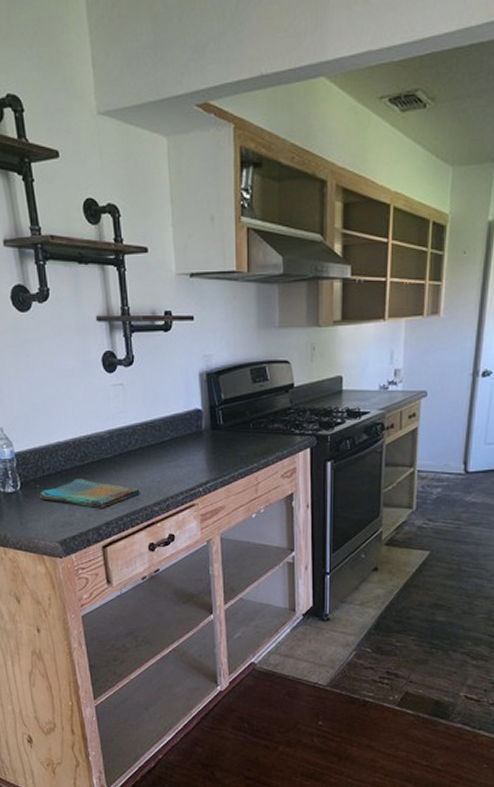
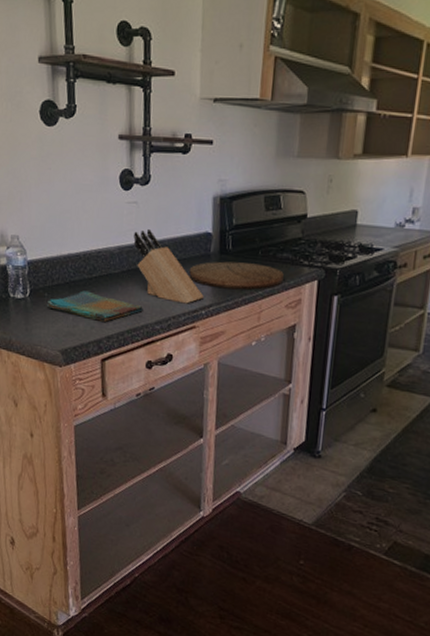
knife block: none [122,411,200,483] -> present [133,229,204,304]
cutting board: none [182,437,276,464] -> present [189,261,284,291]

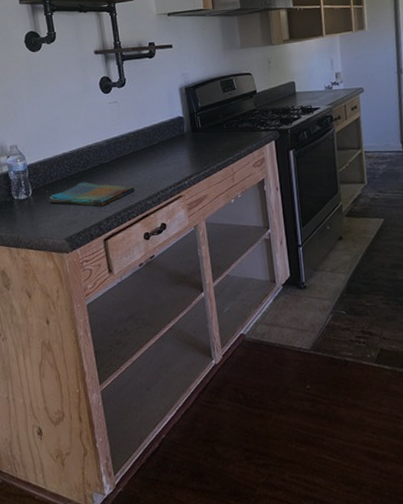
knife block: present [133,229,204,304] -> none [118,122,185,179]
cutting board: present [189,261,284,291] -> none [169,135,247,161]

